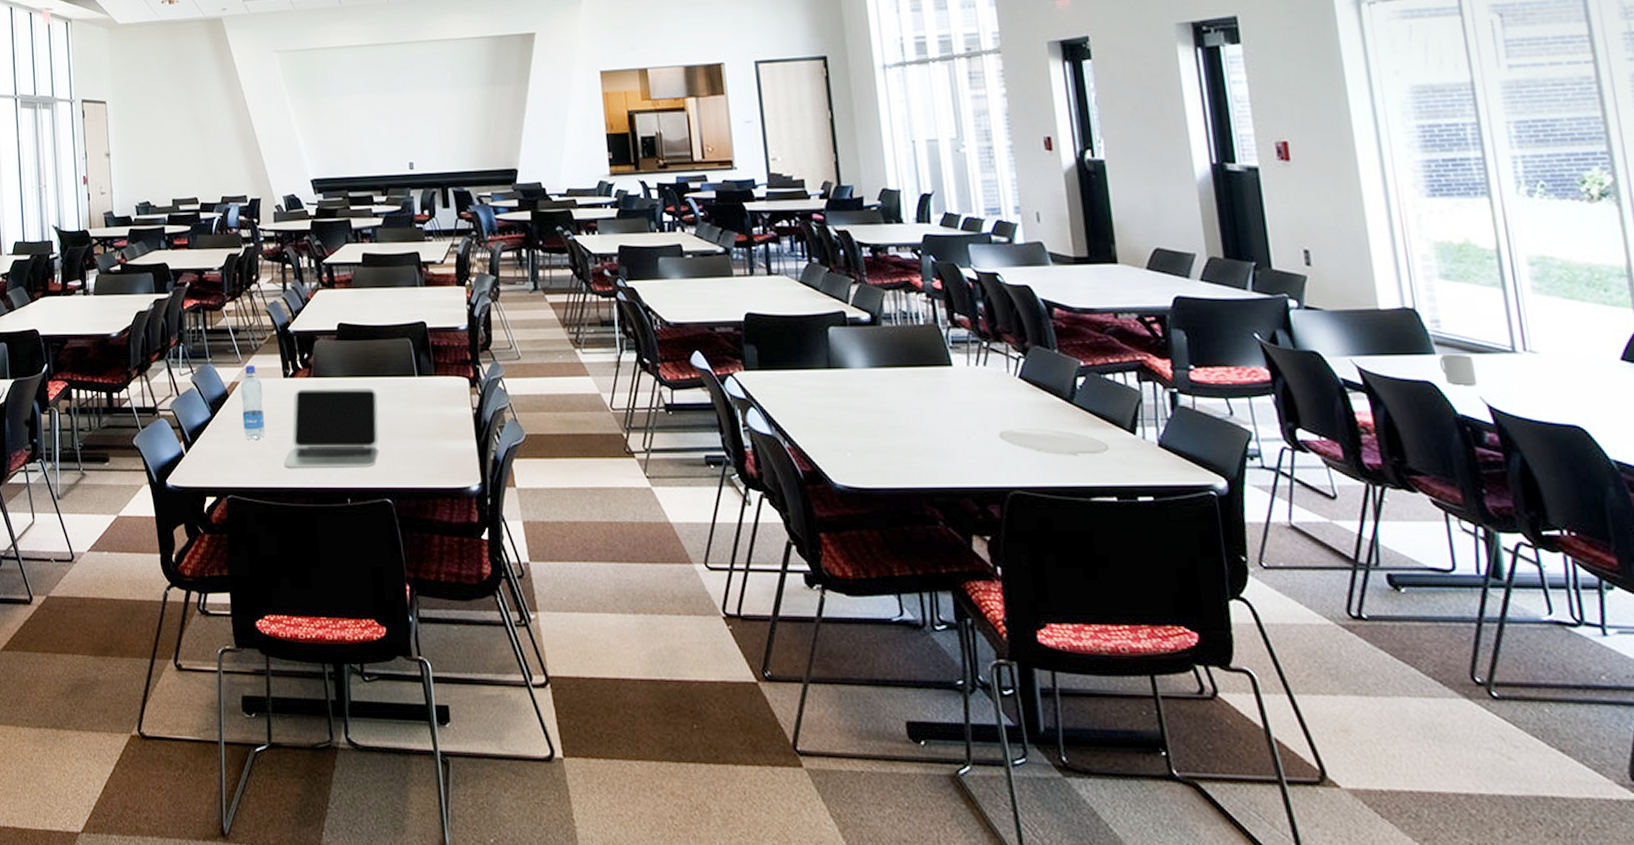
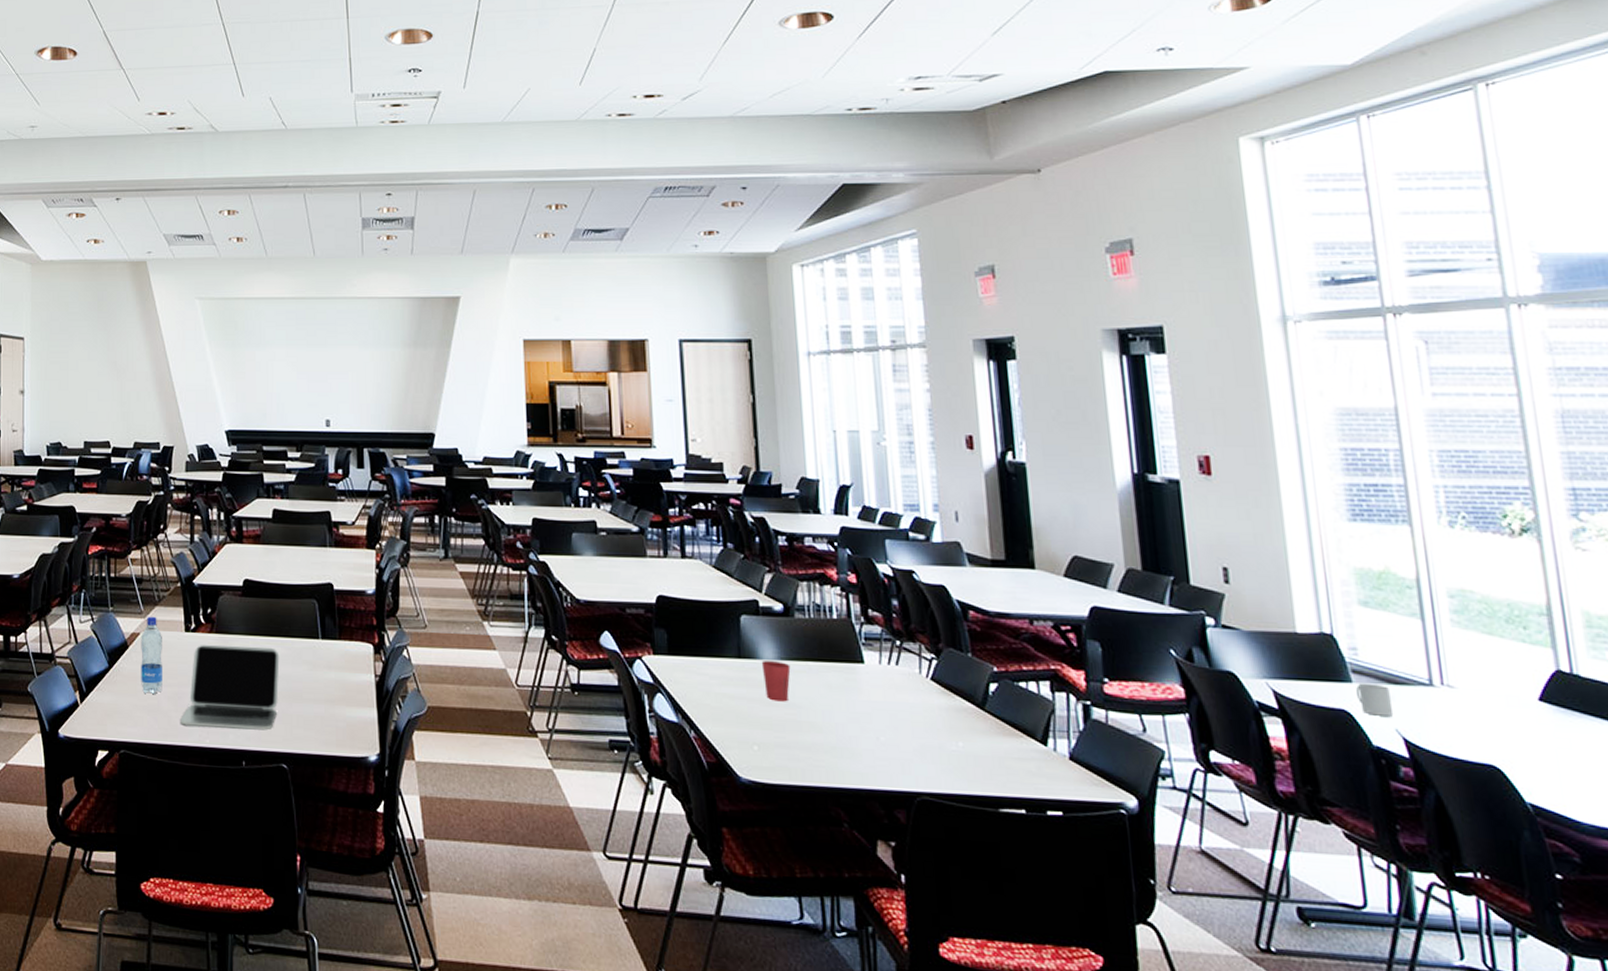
cup: none [851,370,881,408] -> present [761,661,791,702]
plate: present [997,429,1109,455] -> none [907,732,1020,764]

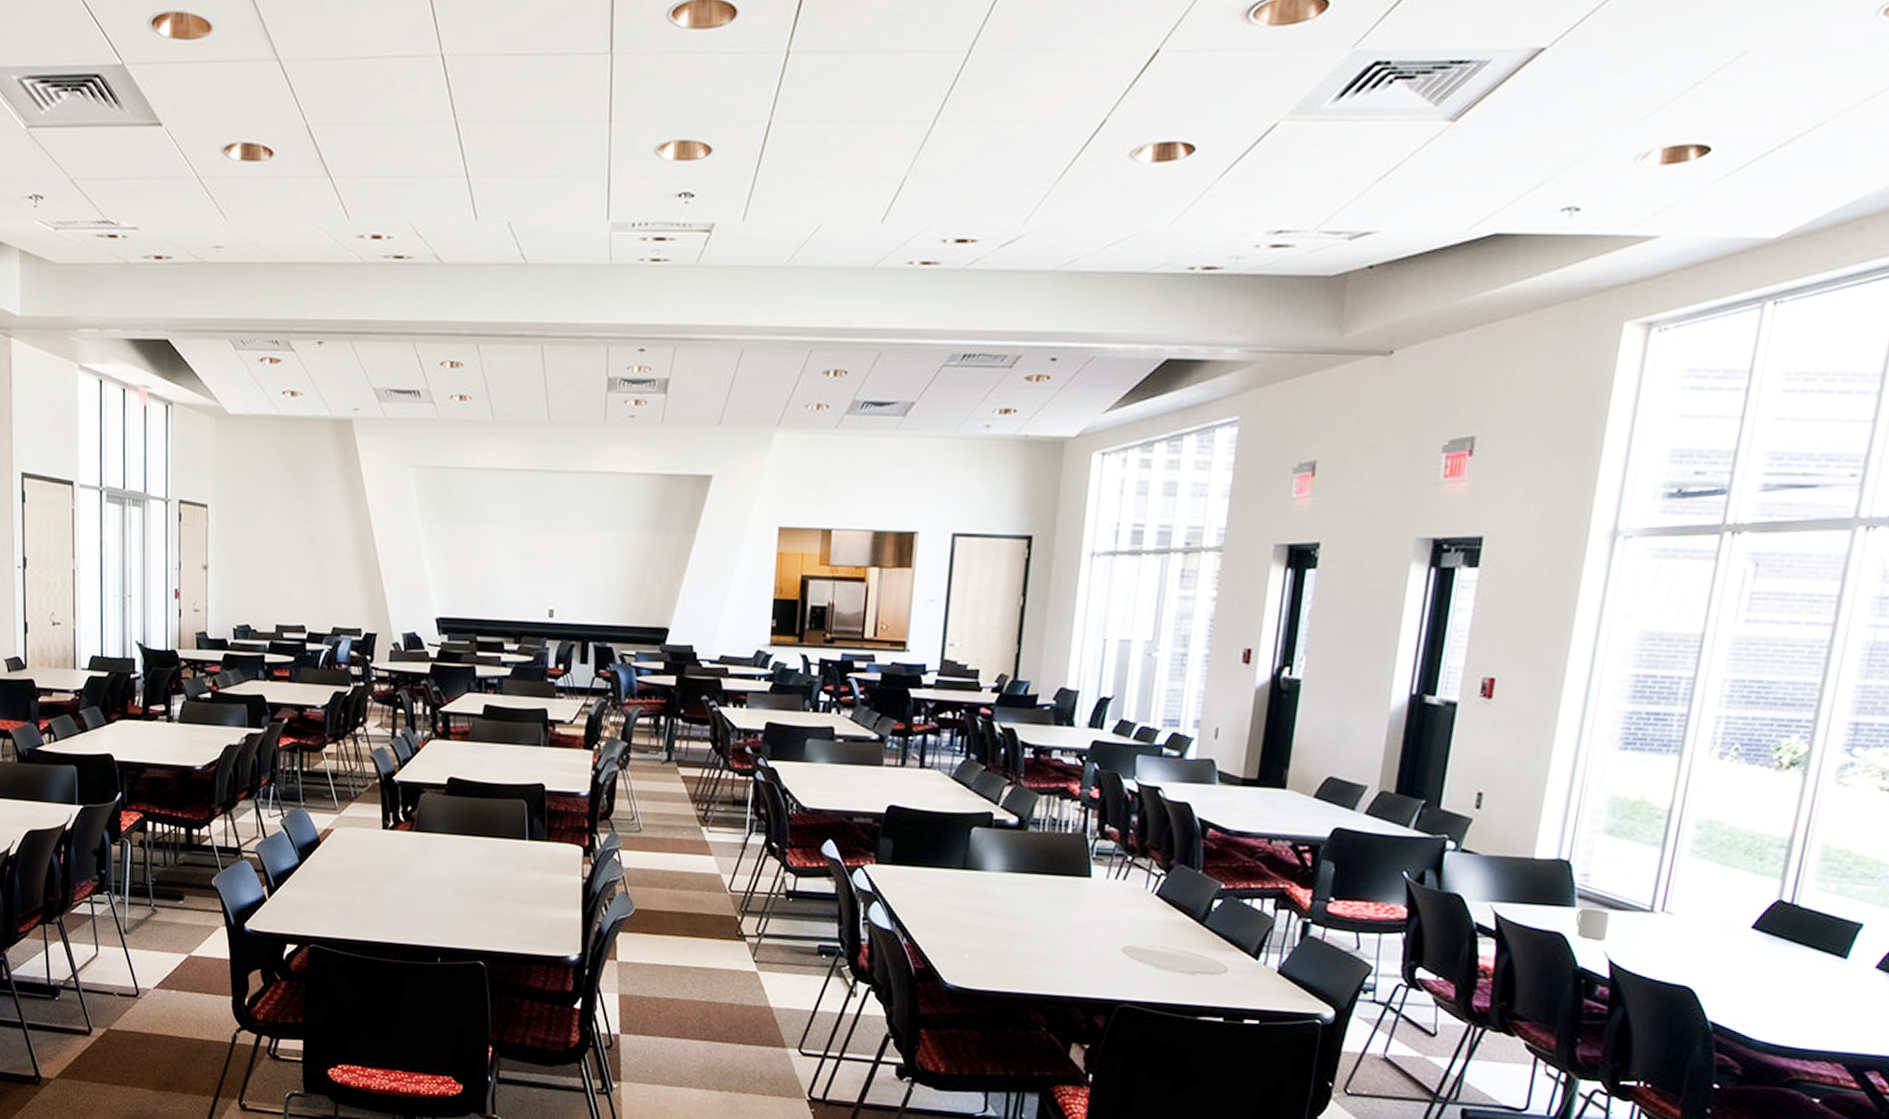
bottle: present [141,616,162,695] -> none [333,812,358,892]
laptop: present [180,645,280,731] -> none [374,843,483,929]
cup: present [761,661,791,702] -> none [985,873,1015,913]
plate: none [907,732,1020,764] -> present [1120,944,1229,976]

